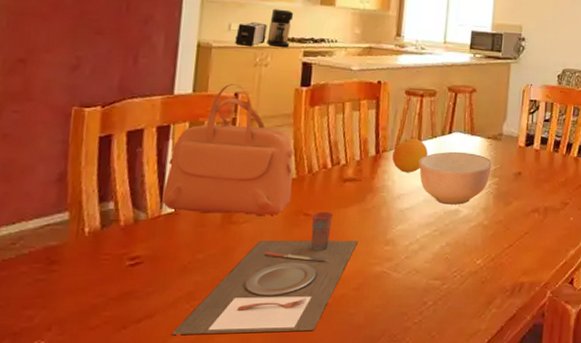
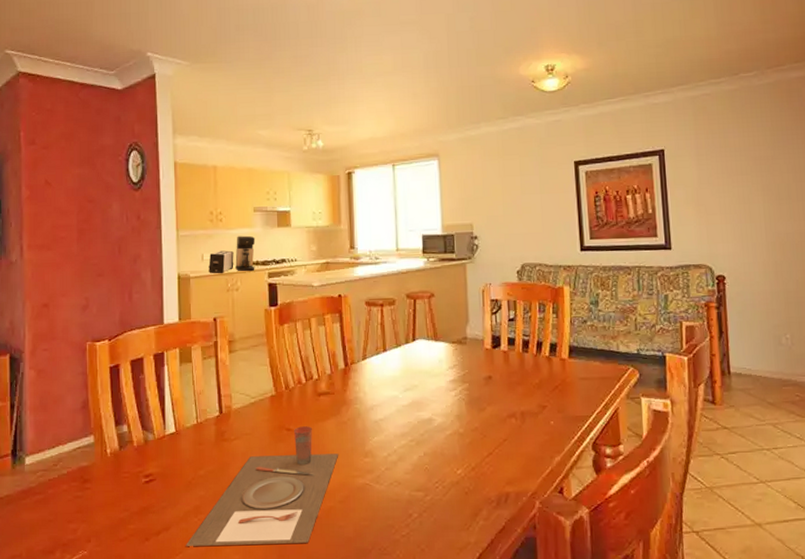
handbag: present [162,83,293,217] -> none [165,309,273,433]
fruit: present [392,138,428,173] -> none [361,348,394,384]
bowl: present [419,152,493,205] -> none [387,359,461,414]

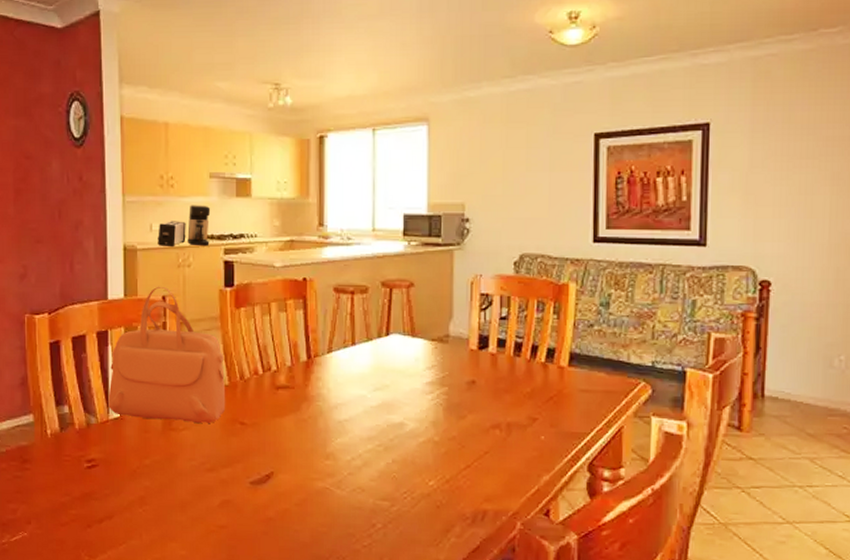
handbag: none [165,309,273,433] -> present [108,286,226,424]
place setting: present [186,426,339,546] -> none [130,421,297,544]

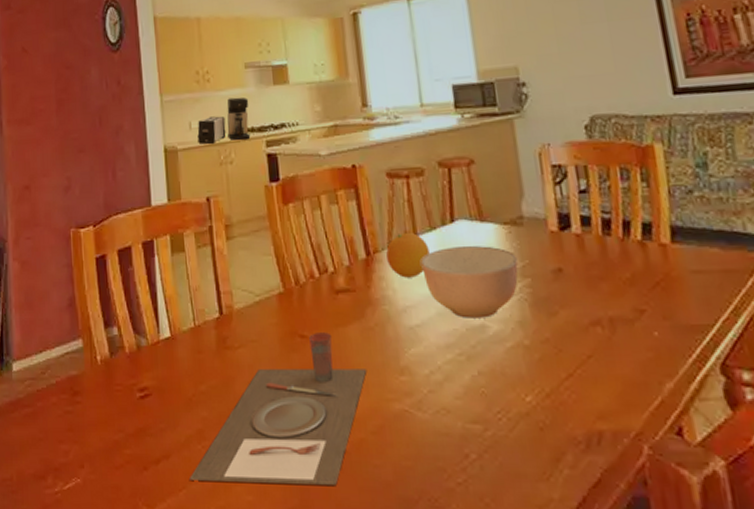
handbag: present [108,286,226,424] -> none [157,187,283,340]
place setting: none [130,421,297,544] -> present [190,332,367,485]
fruit: none [326,341,364,380] -> present [386,232,430,278]
bowl: none [355,357,440,417] -> present [421,246,519,318]

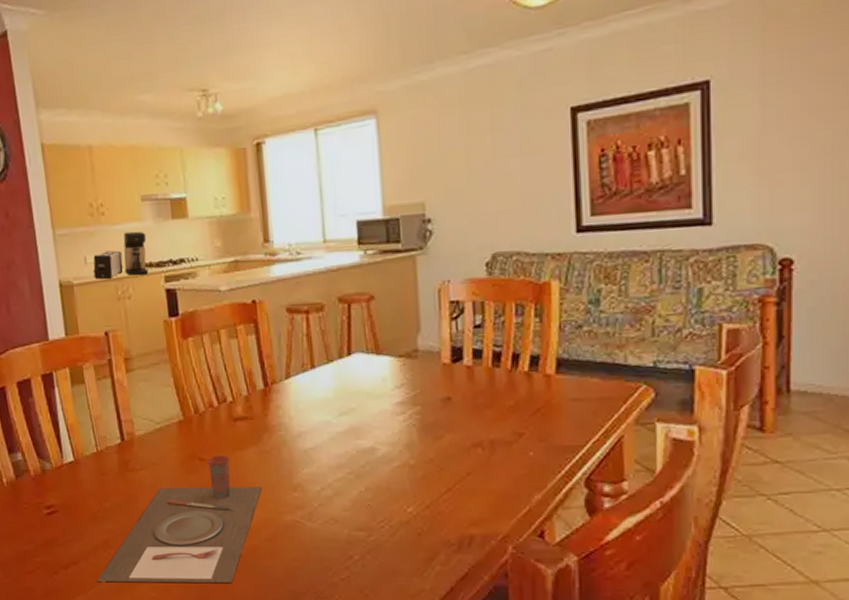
fruit: present [386,232,430,278] -> none [284,364,326,407]
bowl: present [421,246,519,318] -> none [317,377,410,442]

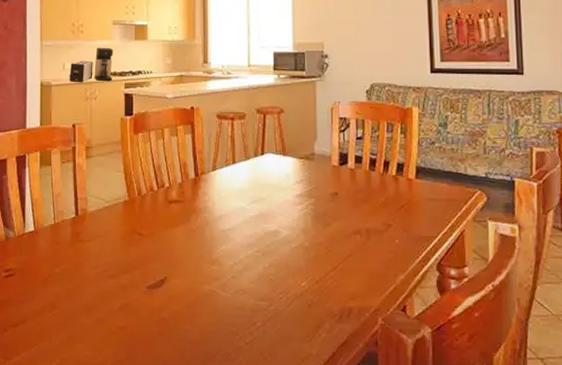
place setting: present [97,455,263,583] -> none [41,232,187,344]

